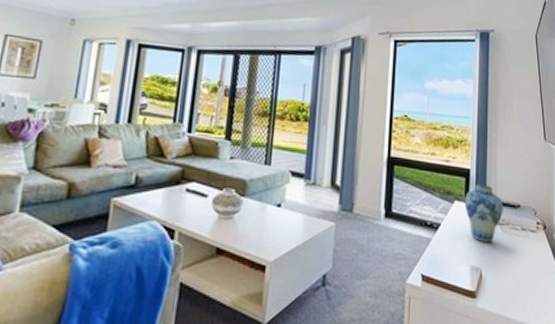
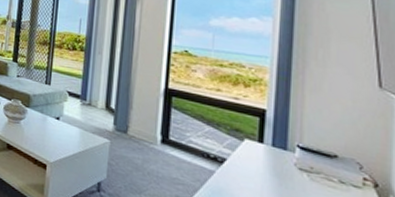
vase: present [465,183,503,242] -> none [258,125,312,188]

